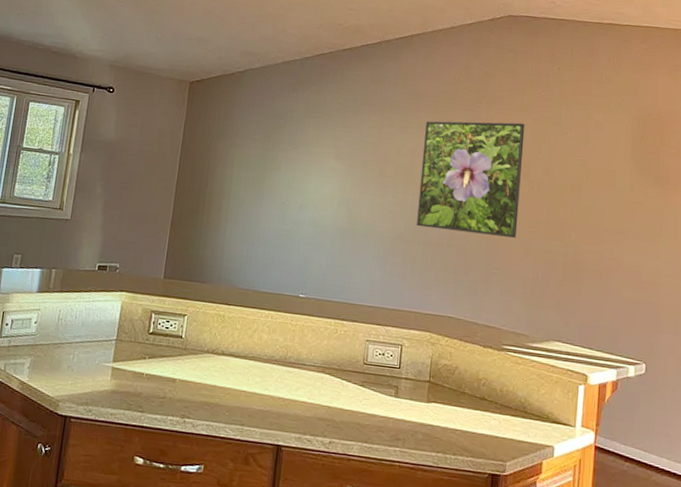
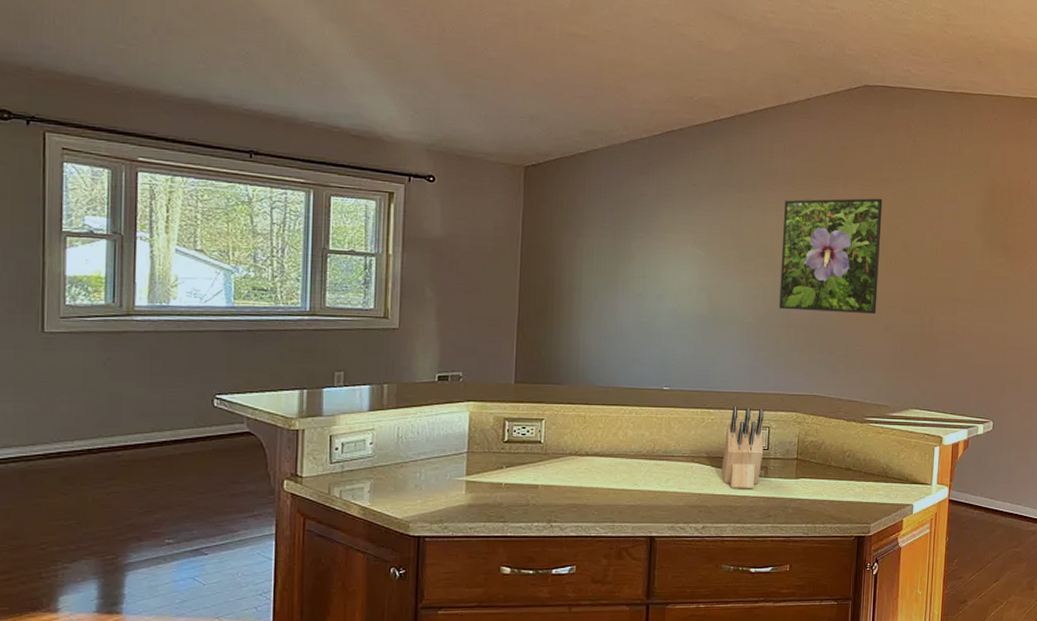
knife block: none [351,320,397,407] -> present [721,407,764,488]

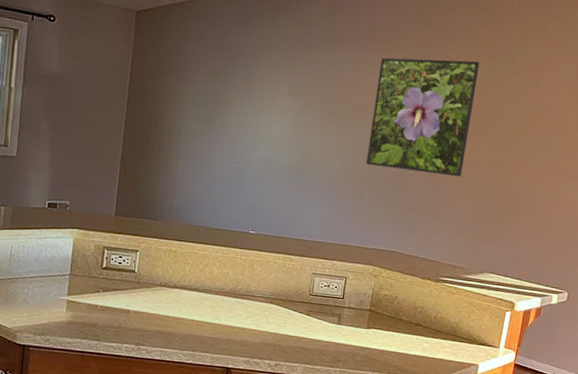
knife block: present [721,407,764,488] -> none [297,255,343,333]

